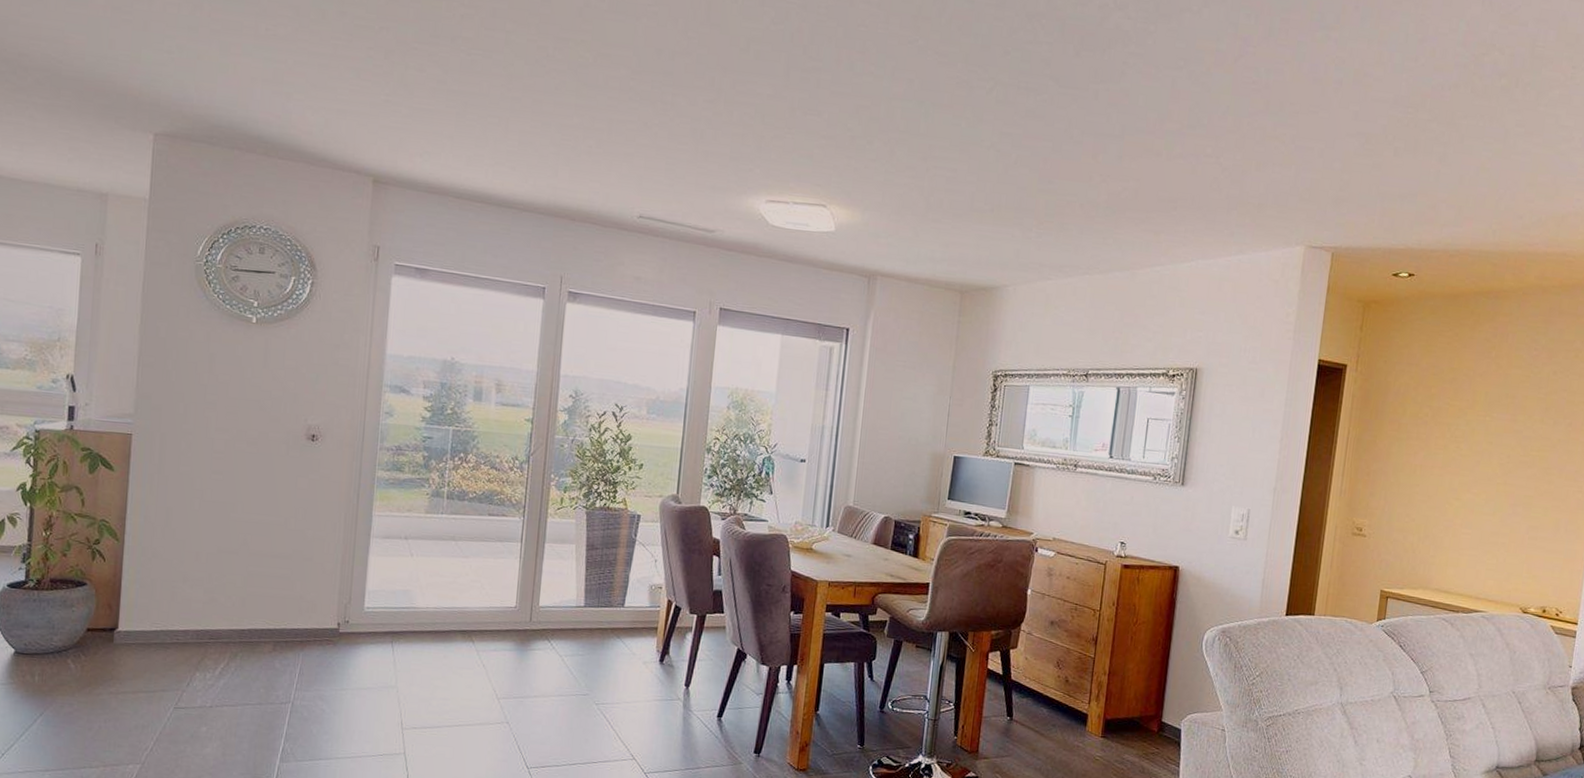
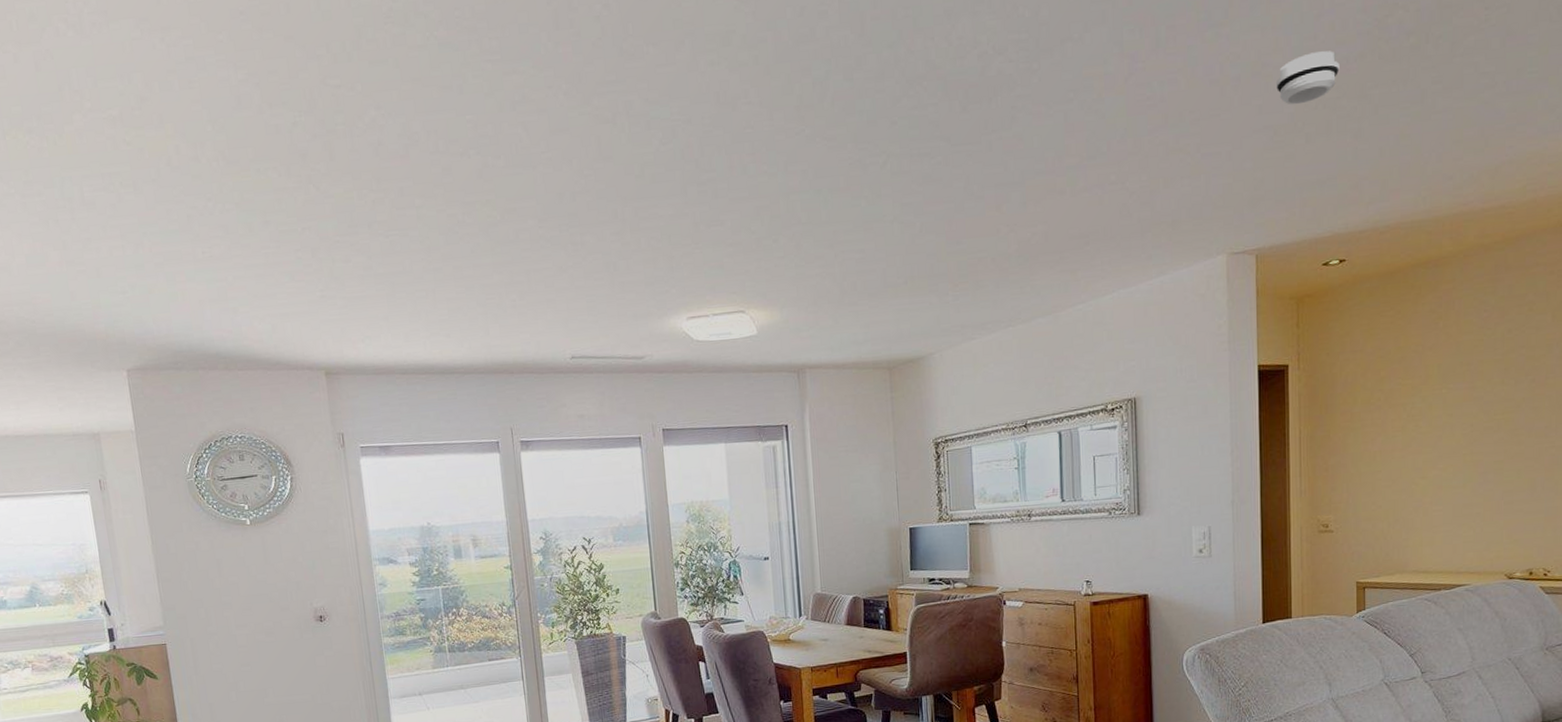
smoke detector: none [1374,72,1435,119] -> present [1276,51,1340,105]

